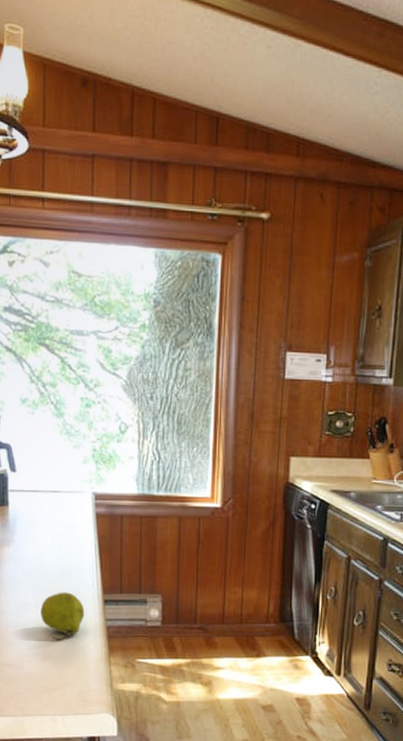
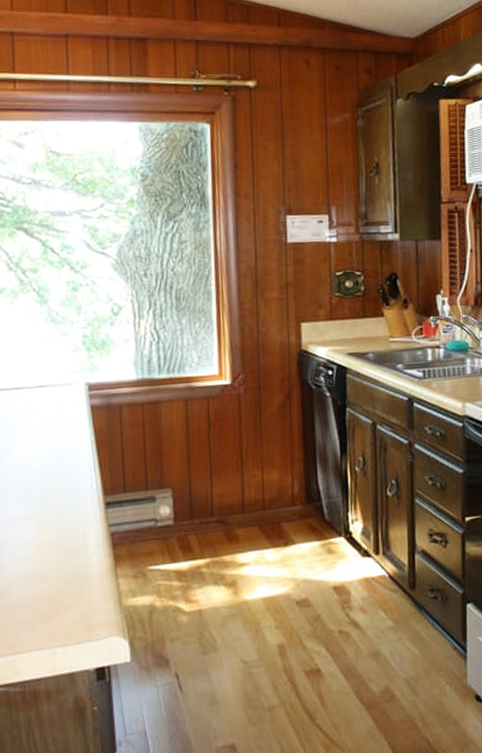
fruit: present [40,592,85,641] -> none [31,499,84,558]

